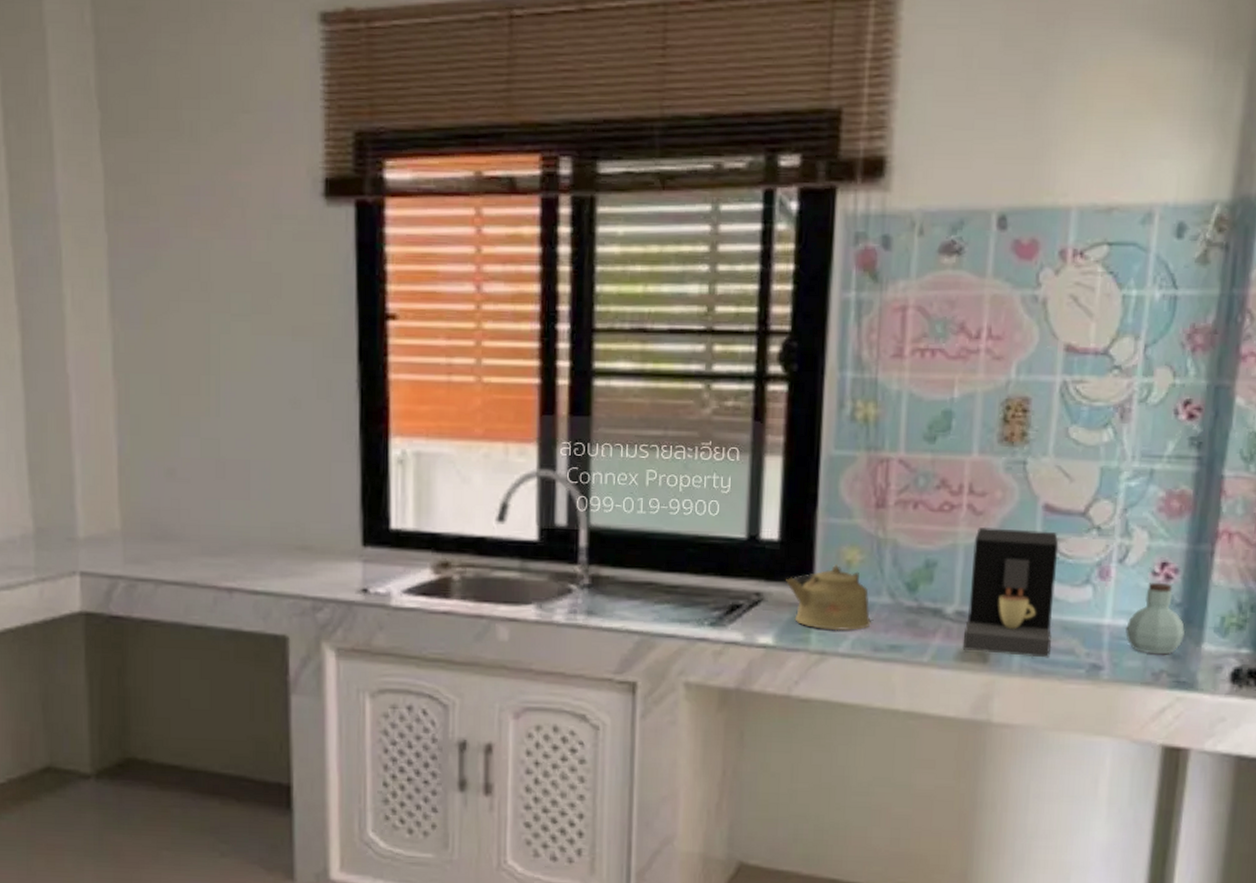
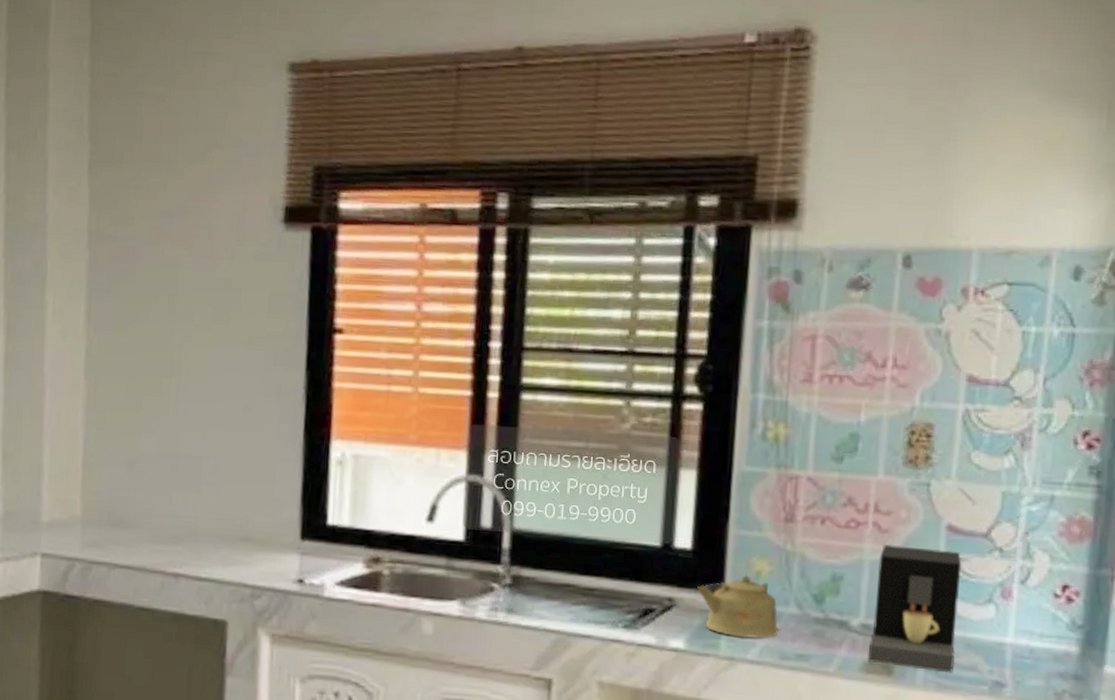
jar: present [1125,582,1185,655] -> none [1027,603,1086,675]

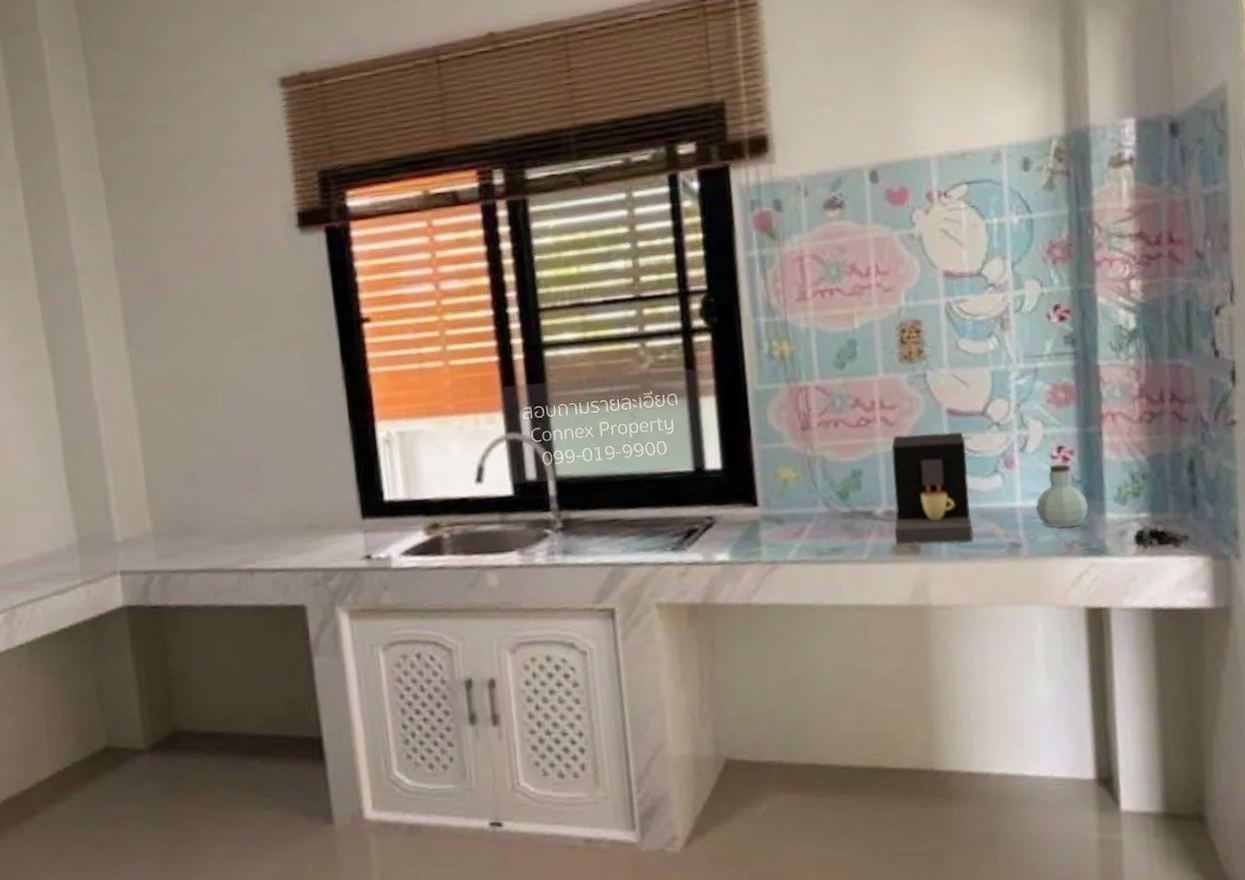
kettle: present [697,574,779,639] -> none [733,483,812,542]
jar: none [1027,603,1086,675] -> present [1035,463,1088,528]

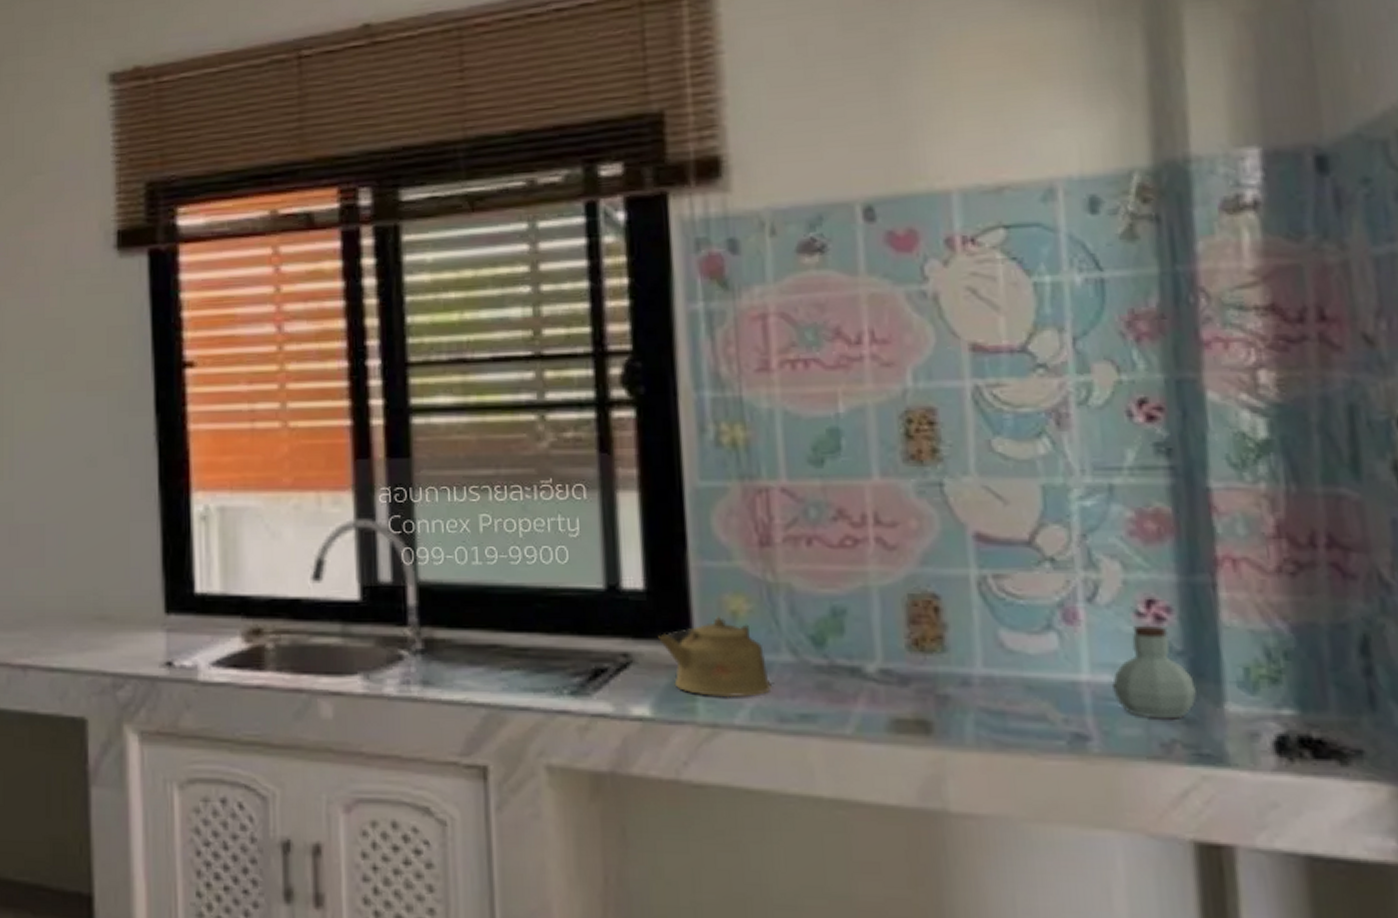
kettle: none [733,483,812,542] -> present [658,616,772,698]
coffee maker: present [891,432,974,546] -> none [890,563,1015,727]

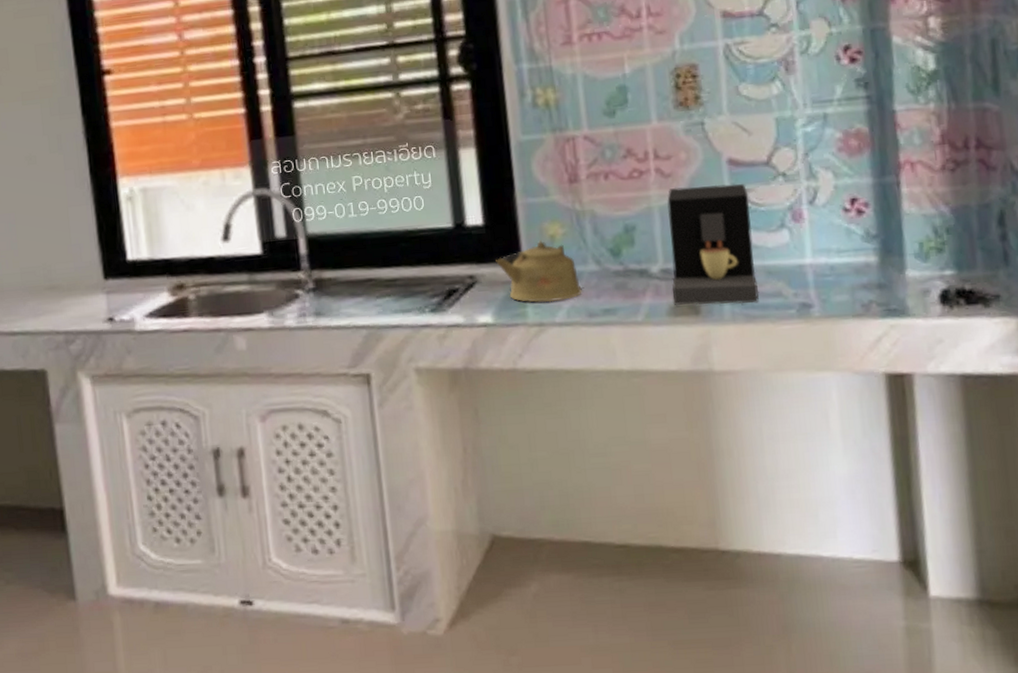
coffee maker: none [890,563,1015,727] -> present [667,183,759,306]
jar: present [1111,625,1196,719] -> none [827,217,886,287]

